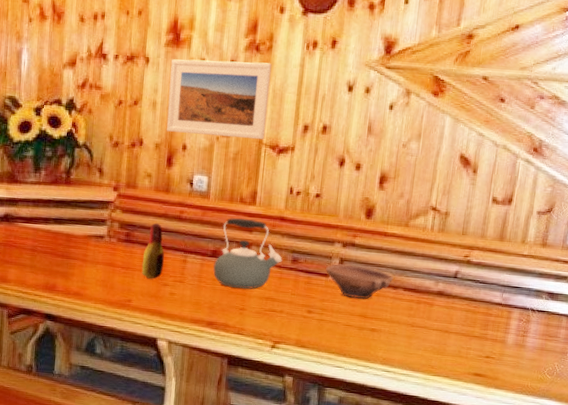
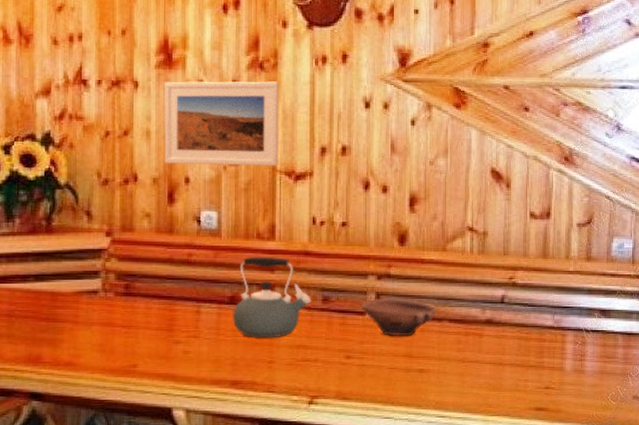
bottle: present [141,222,165,279] -> none [147,270,174,337]

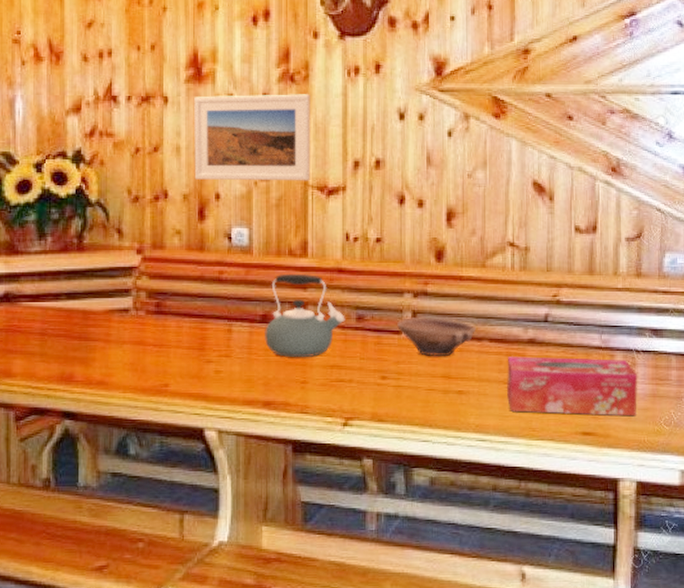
tissue box: none [464,336,587,393] -> present [506,356,637,417]

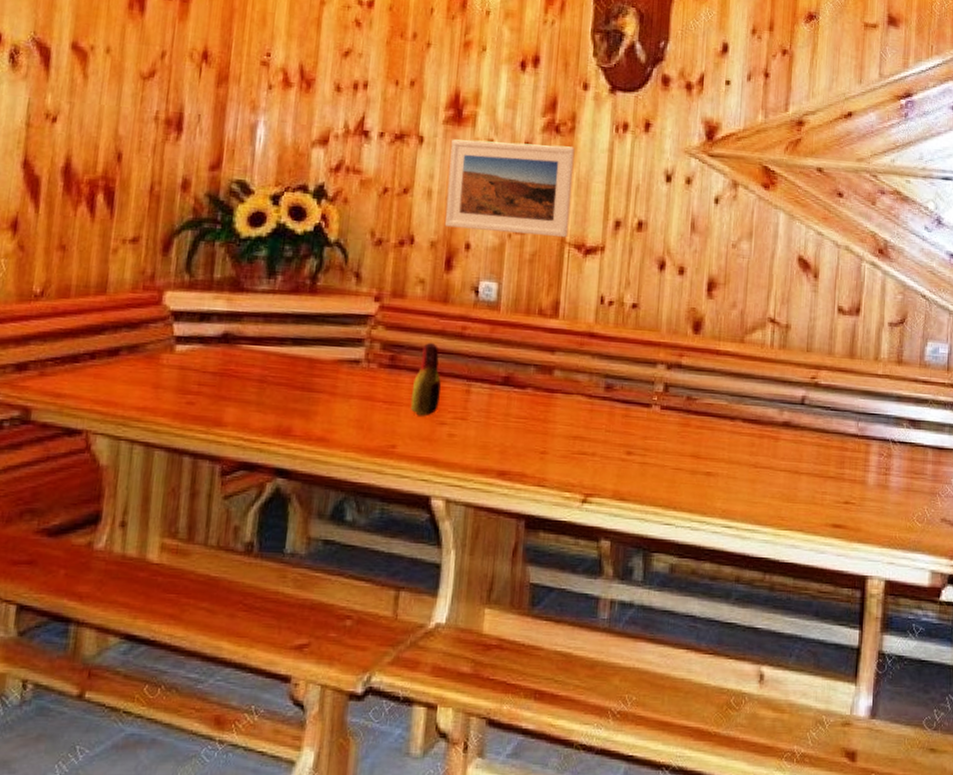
bottle: none [178,287,205,356] -> present [410,342,442,416]
kettle: present [265,273,345,357] -> none [505,334,593,426]
bowl: present [396,317,477,357] -> none [646,390,730,435]
tissue box: present [506,356,637,417] -> none [757,439,892,511]

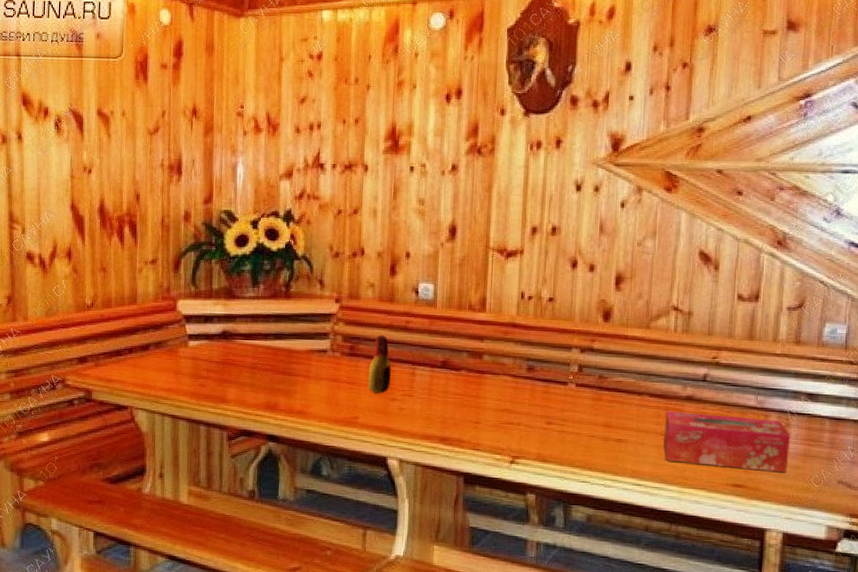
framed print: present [444,139,575,238] -> none [388,165,495,244]
tissue box: none [757,439,892,511] -> present [663,411,790,473]

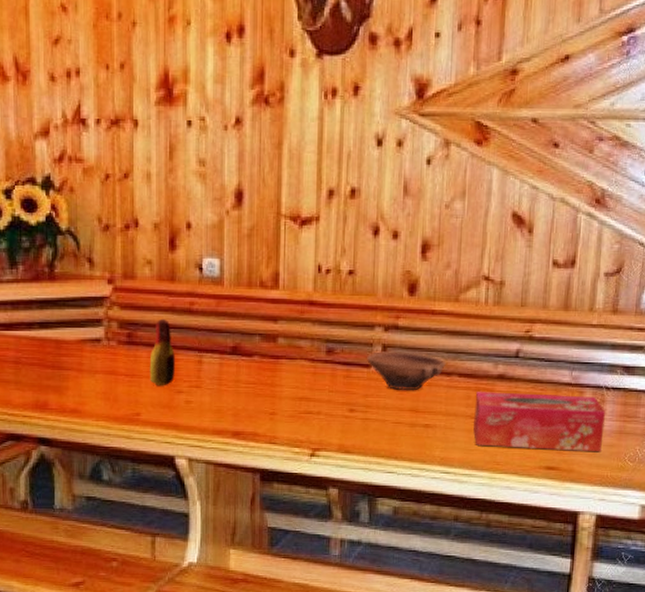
bowl: none [563,371,638,408] -> present [366,351,446,391]

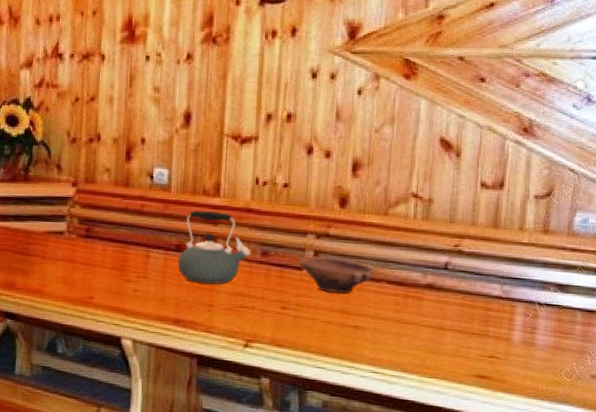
bottle: present [149,318,176,386] -> none [102,217,127,275]
kettle: none [235,305,315,389] -> present [178,210,251,284]
tissue box: present [473,392,605,452] -> none [402,299,538,366]

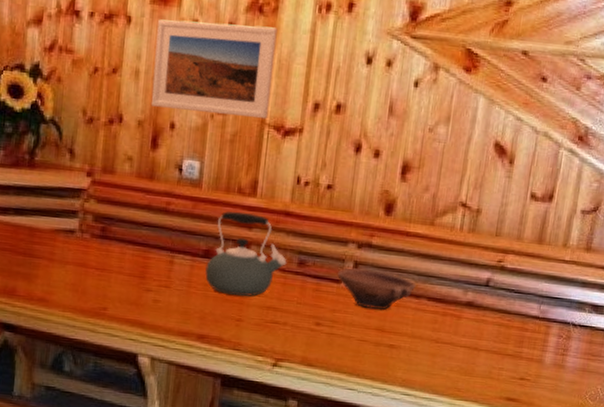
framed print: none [124,54,230,131] -> present [150,19,278,120]

